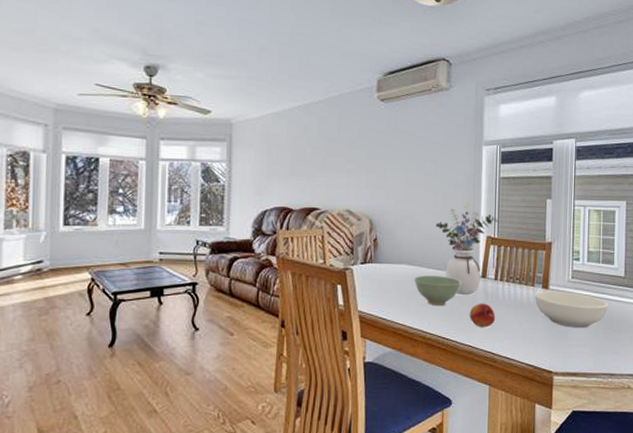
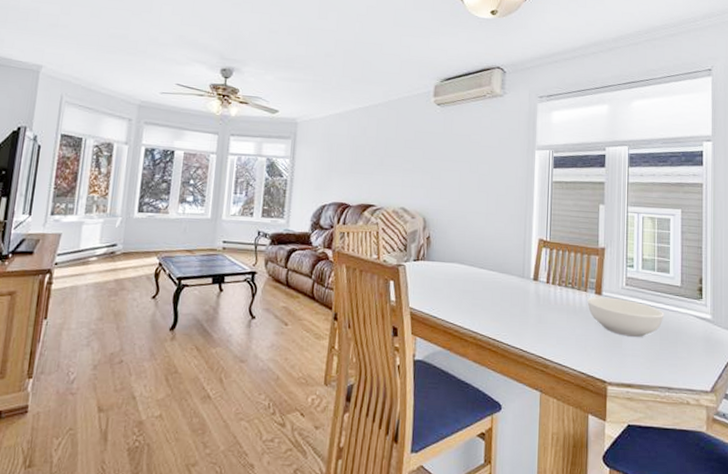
bowl: present [414,275,462,306] -> none [466,275,513,307]
bouquet: present [435,203,498,296] -> none [488,205,550,298]
fruit: present [469,303,496,327] -> none [520,306,548,331]

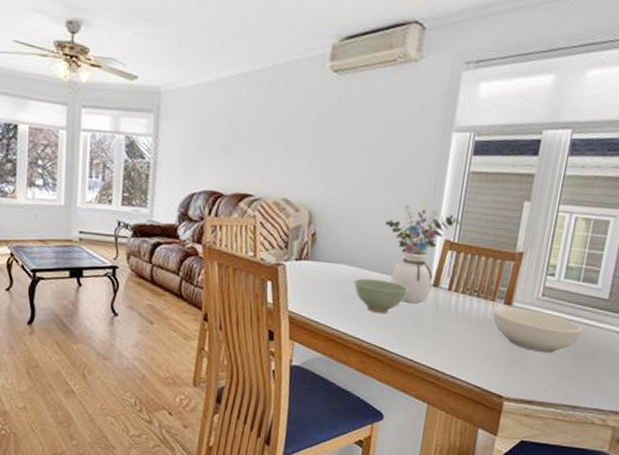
bowl: none [466,275,513,307] -> present [354,278,409,314]
bouquet: none [488,205,550,298] -> present [385,199,461,305]

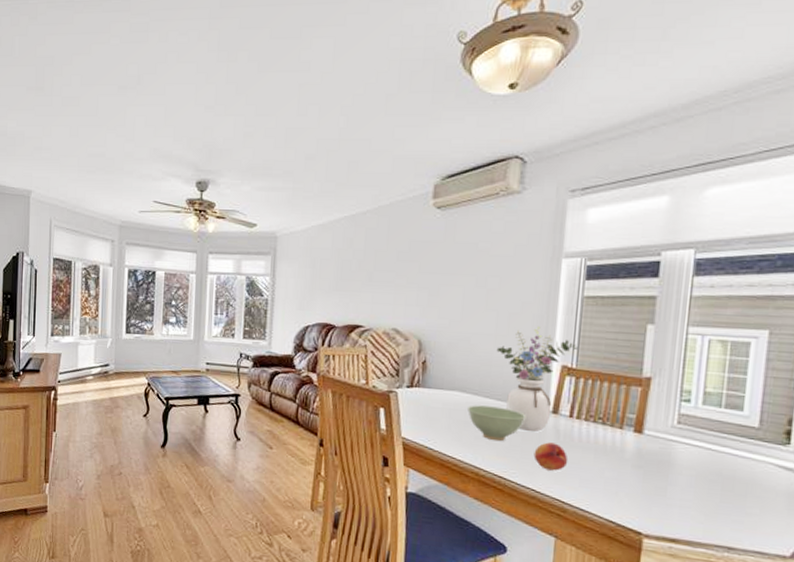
fruit: none [413,314,445,342] -> present [533,442,569,471]
bowl: present [493,307,583,353] -> none [622,435,731,487]

